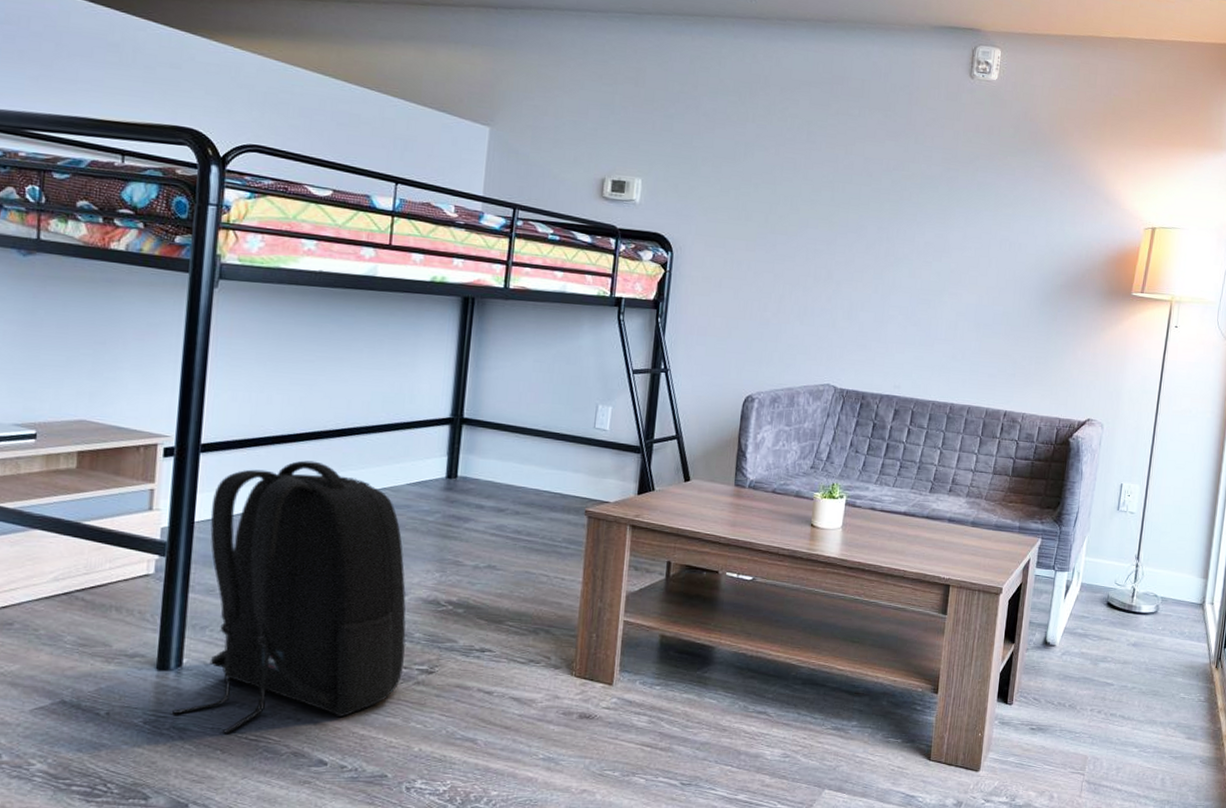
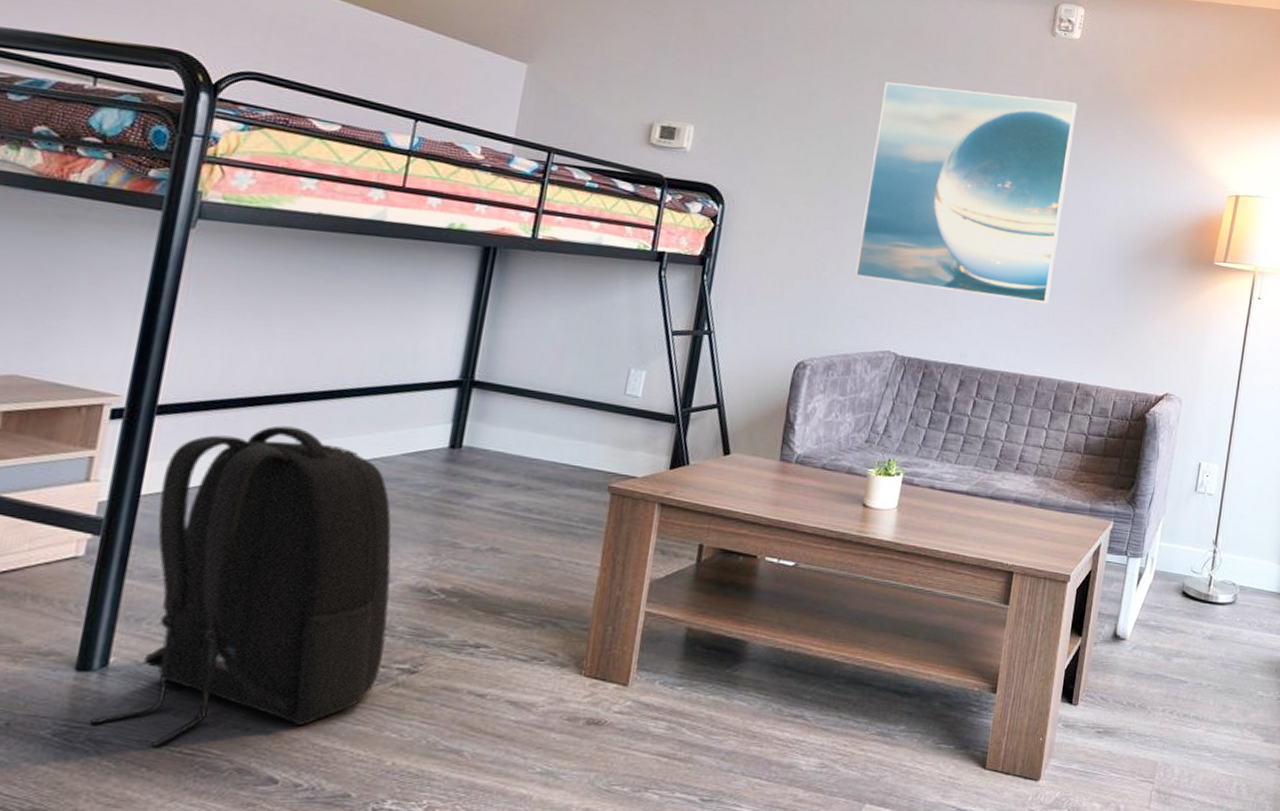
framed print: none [794,130,997,337] -> present [854,82,1078,304]

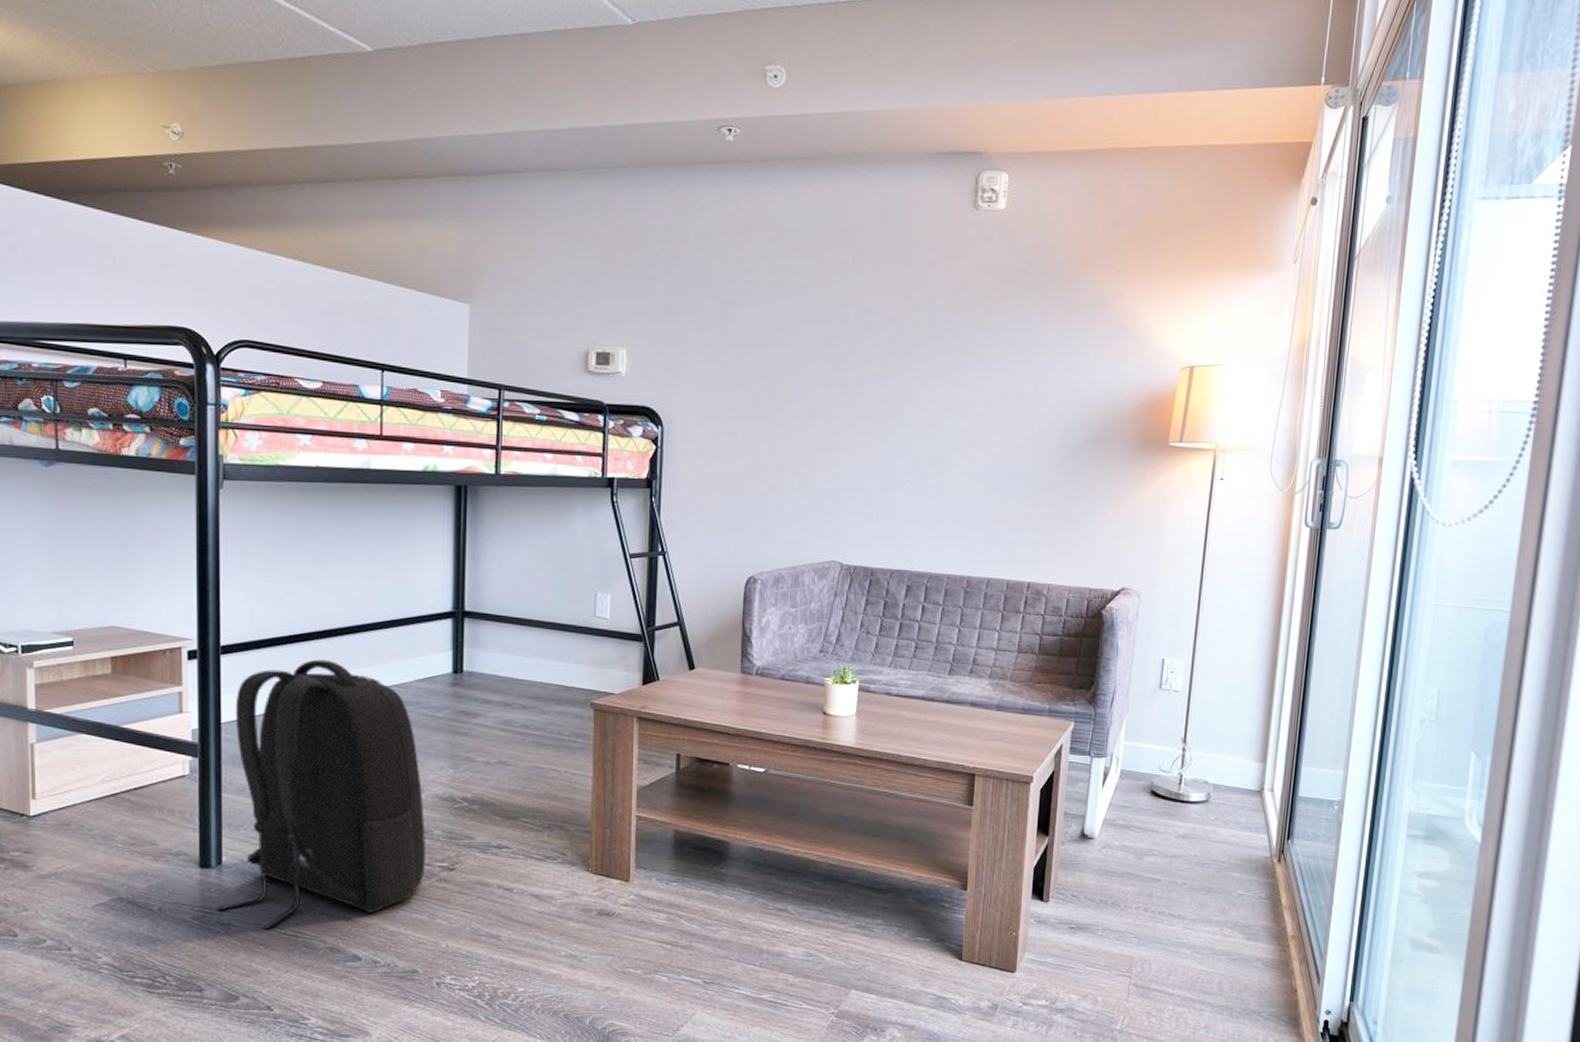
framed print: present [854,82,1078,304] -> none [794,280,1008,502]

